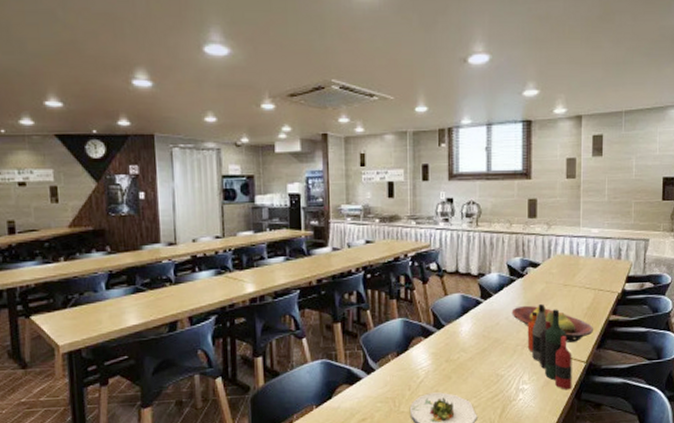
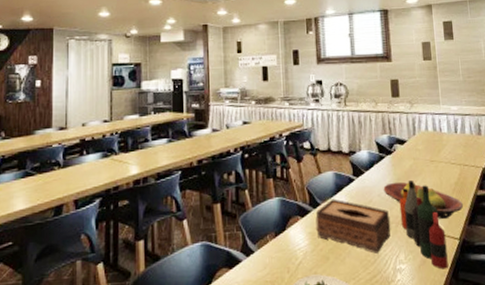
tissue box: none [439,321,517,374] -> present [315,199,391,254]

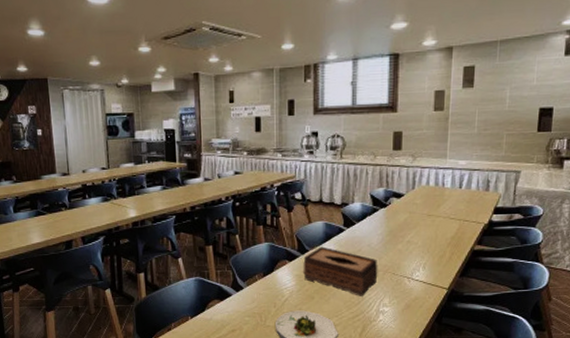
fruit bowl: present [383,182,463,219] -> none [374,234,457,270]
bottle collection: present [399,179,448,270] -> none [388,232,434,314]

